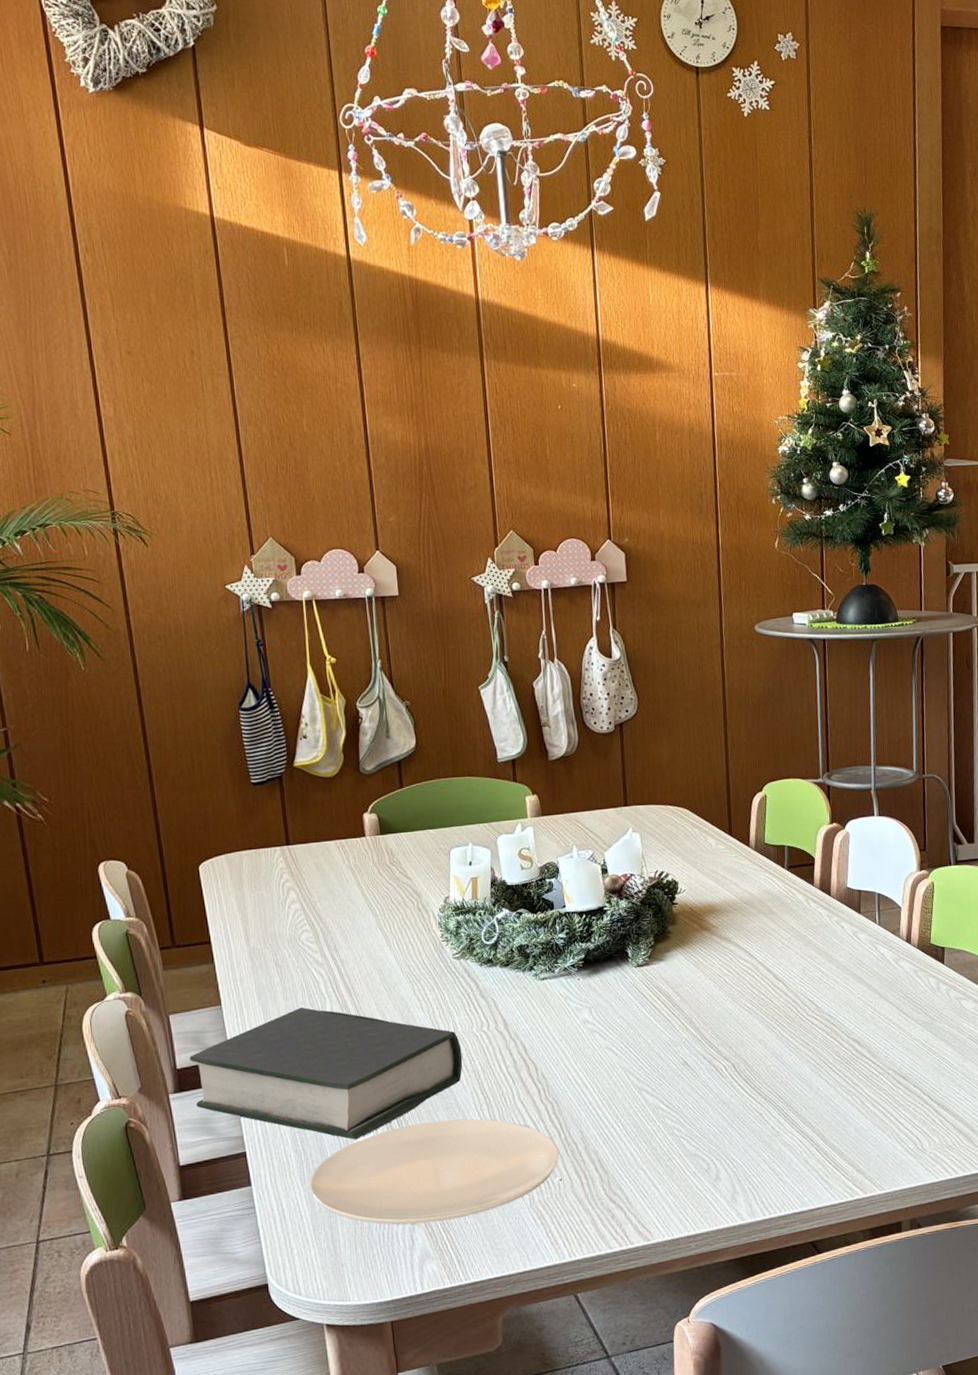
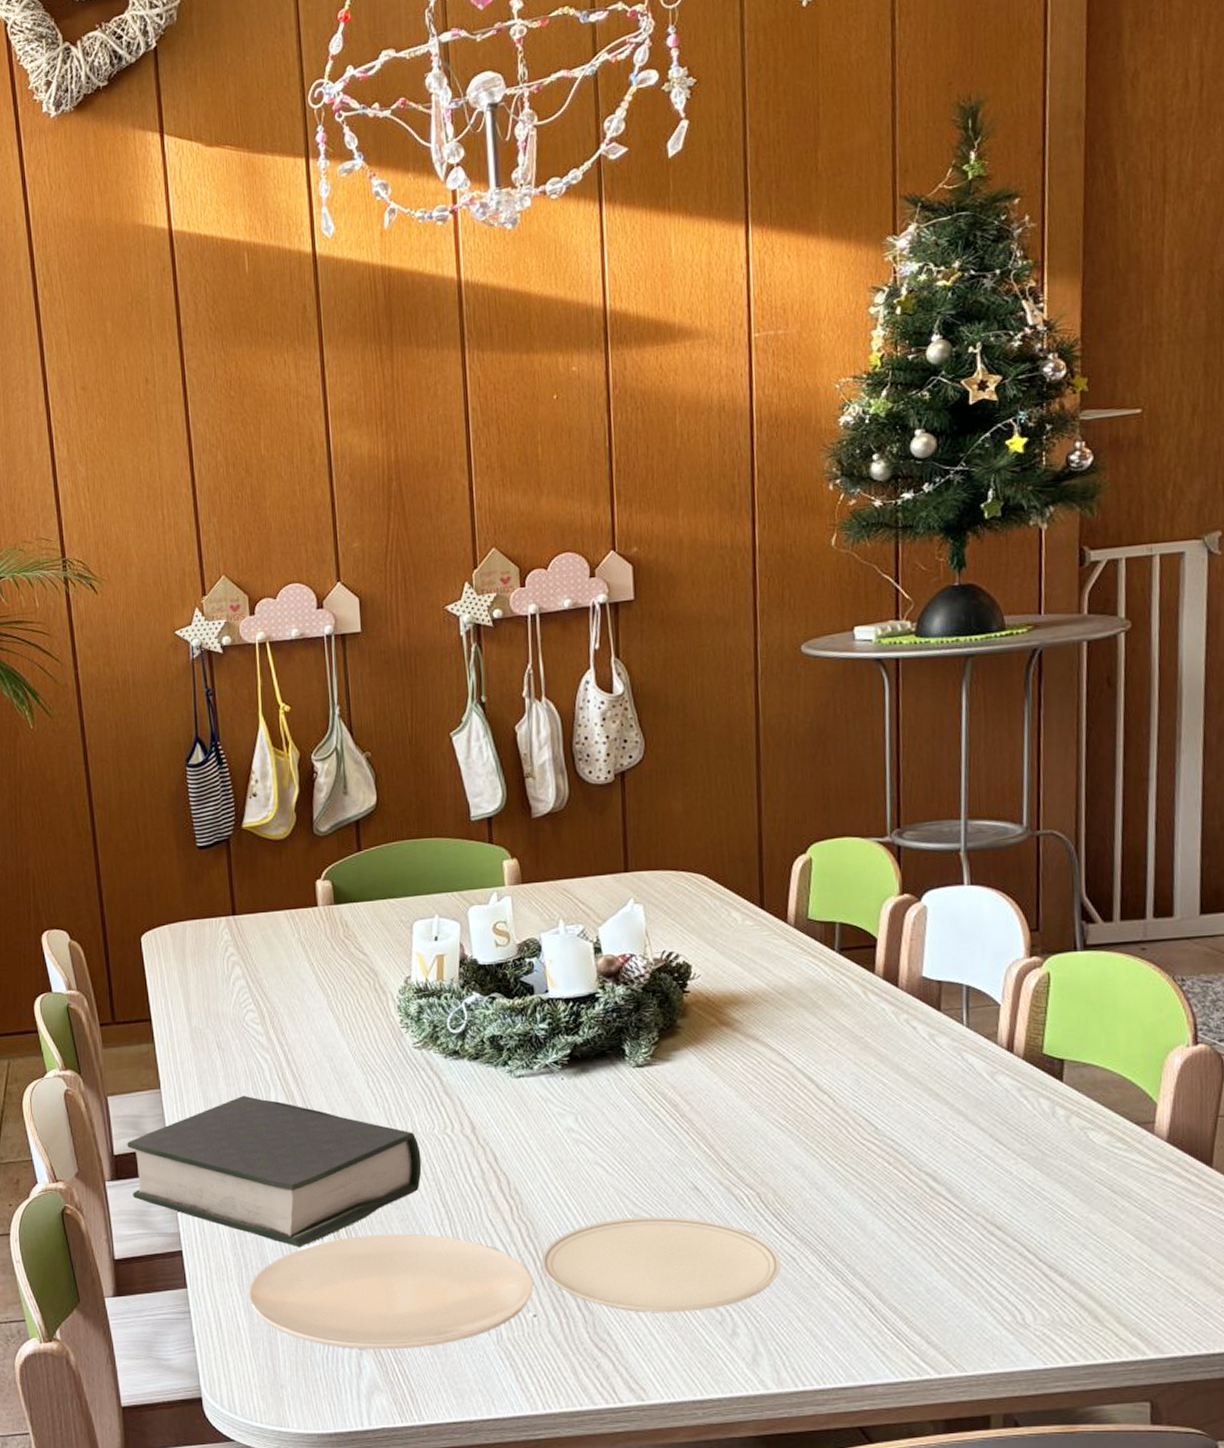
plate: none [565,1087,751,1168] -> present [541,1216,781,1312]

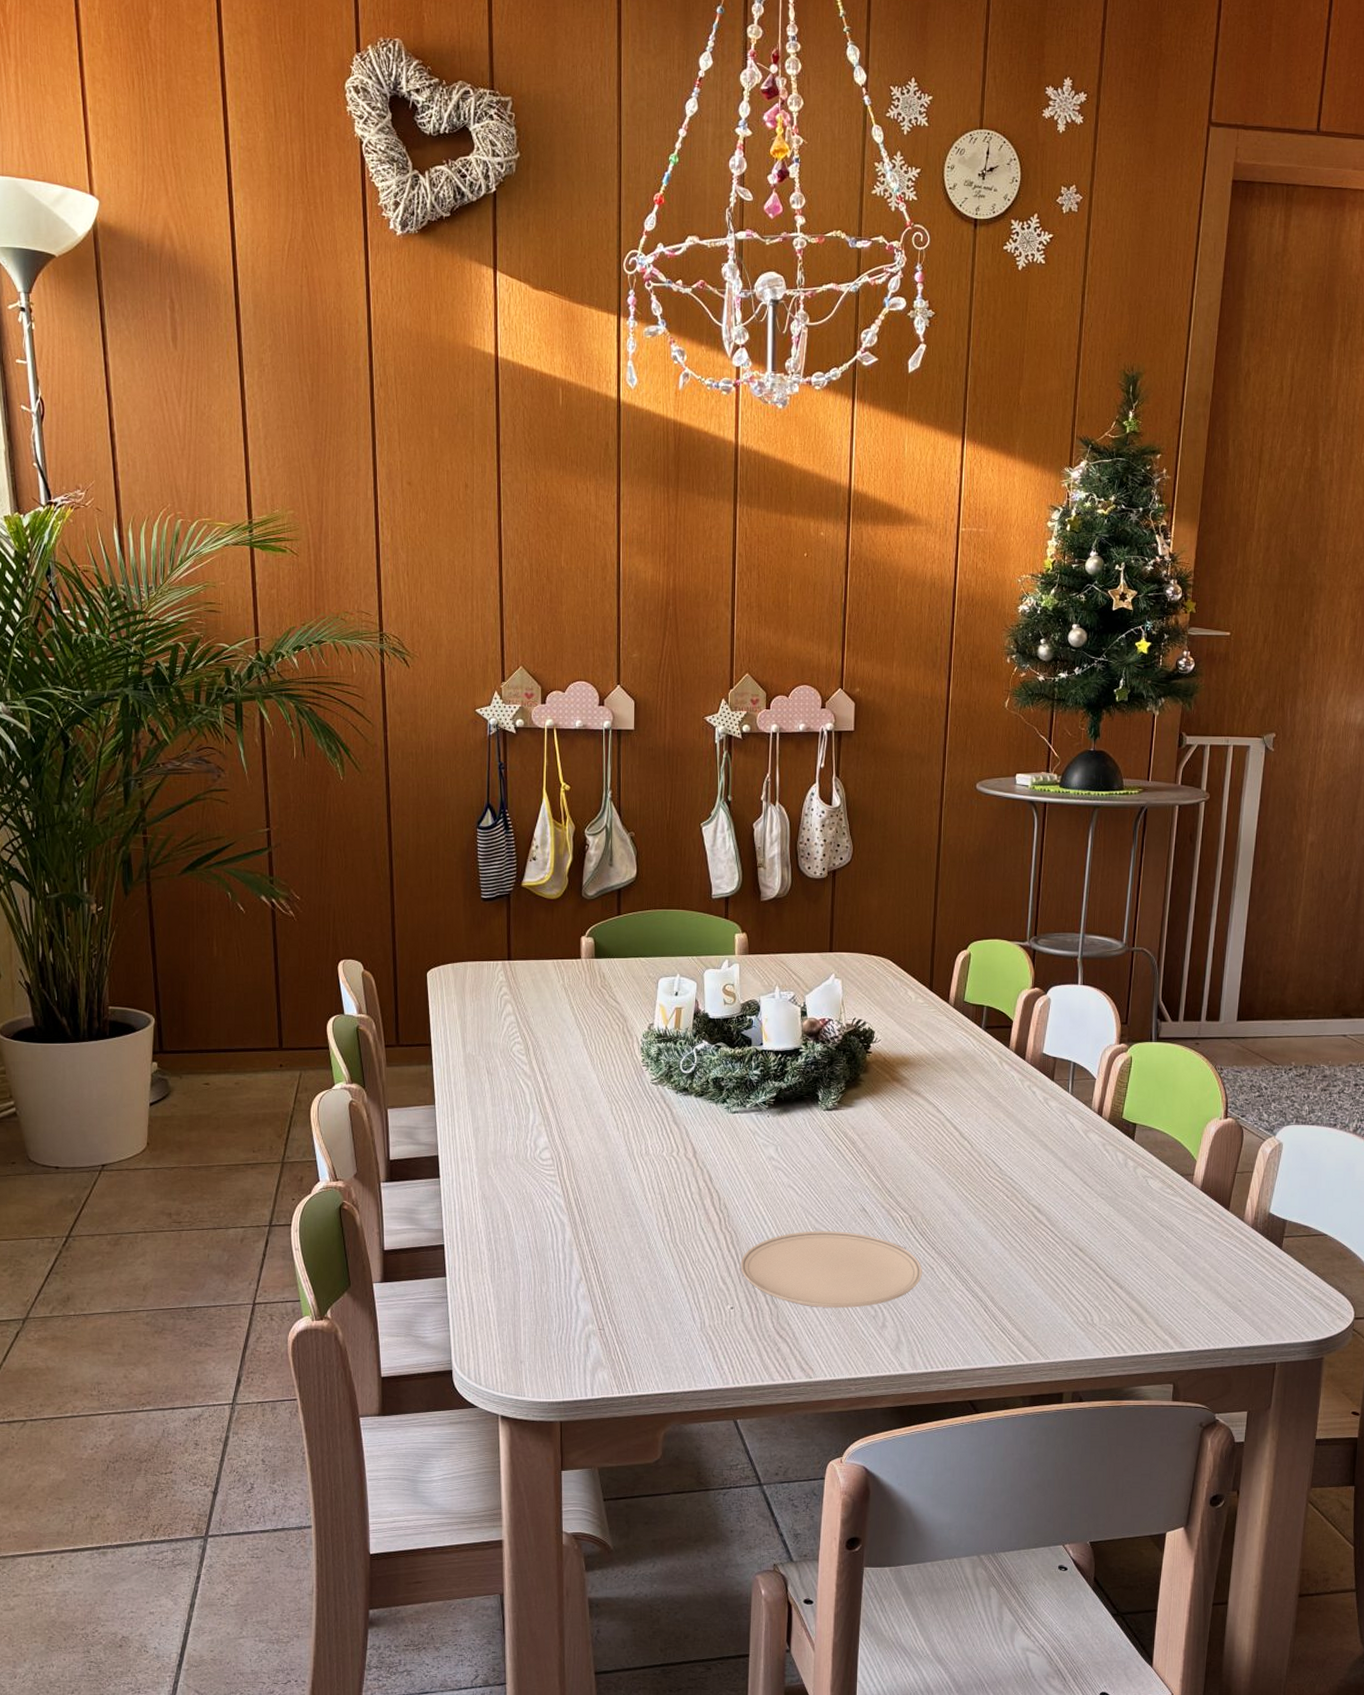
book: present [127,1095,422,1248] -> none [402,1114,651,1246]
plate: present [248,1233,533,1350] -> none [499,1237,732,1333]

